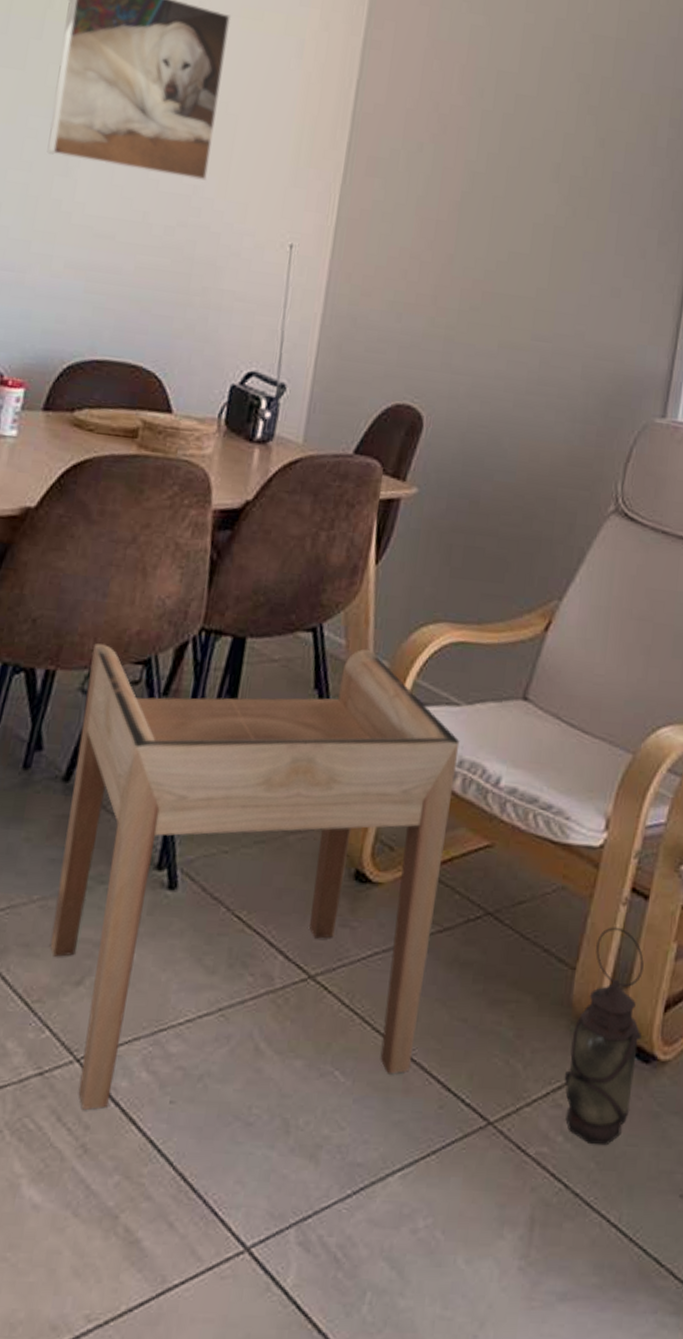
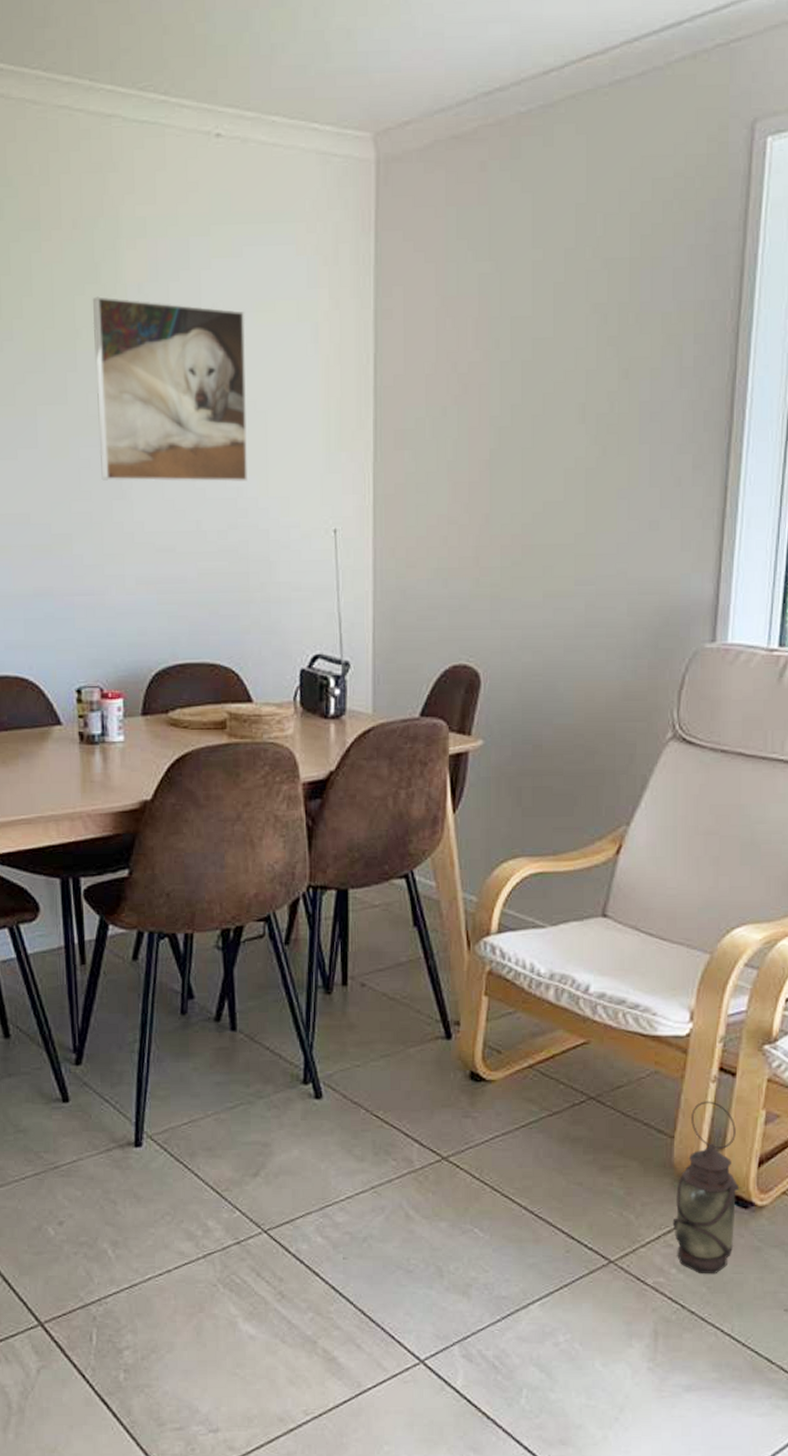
side table: present [50,643,460,1110] -> none [221,887,549,1267]

